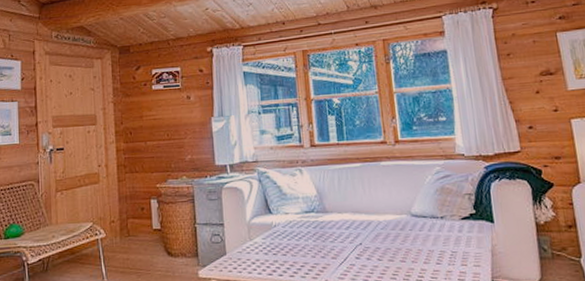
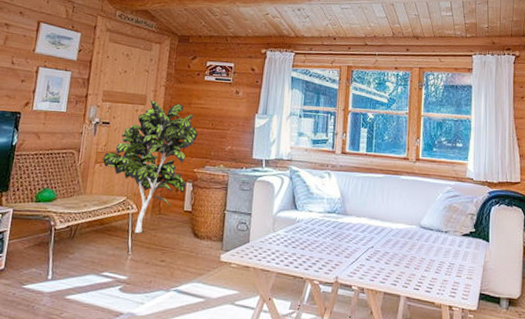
indoor plant: none [63,118,155,259] -> present [102,100,198,234]

